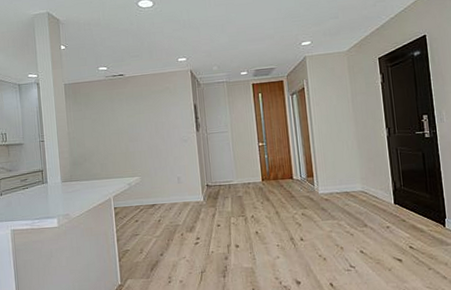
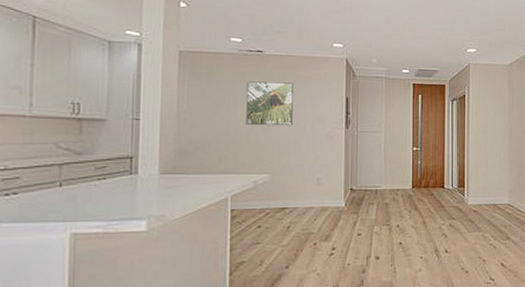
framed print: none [114,98,153,138] -> present [246,81,293,126]

